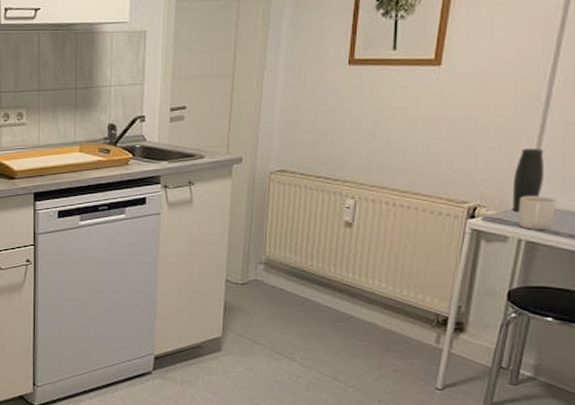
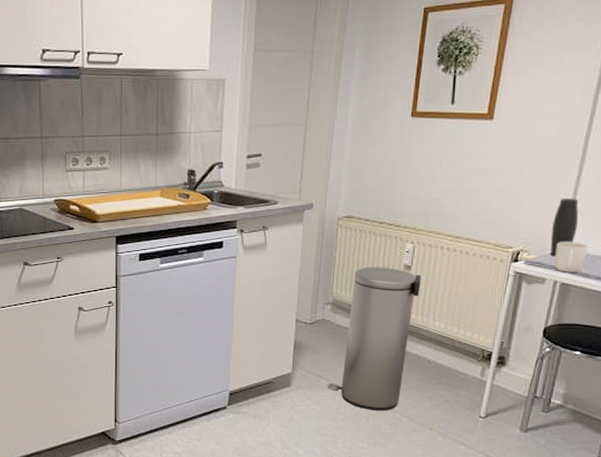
pedal bin: none [261,224,364,380] -> present [327,267,421,411]

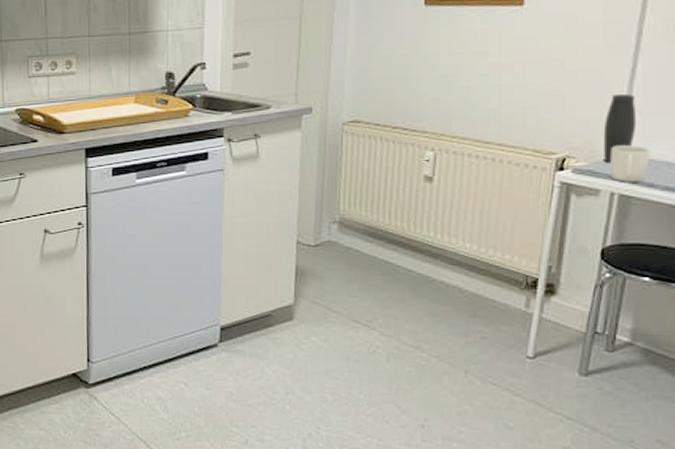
pedal bin: present [327,267,421,411] -> none [337,179,445,350]

